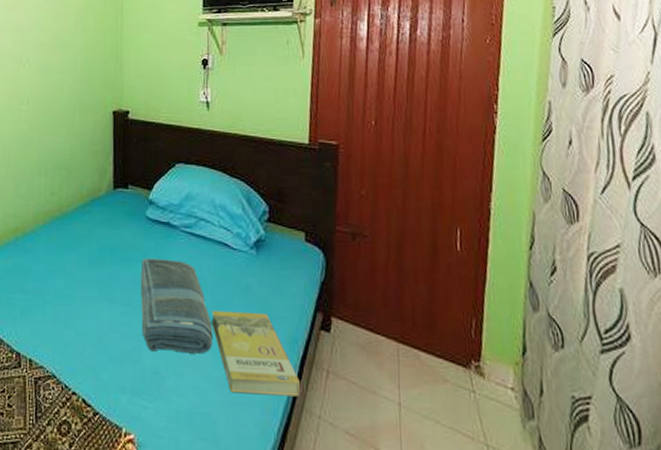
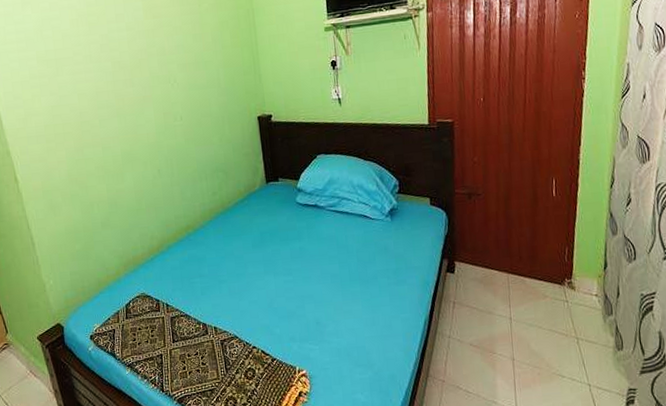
towel: present [140,258,213,354] -> none [297,234,362,307]
book: present [211,310,301,397] -> none [359,266,434,329]

